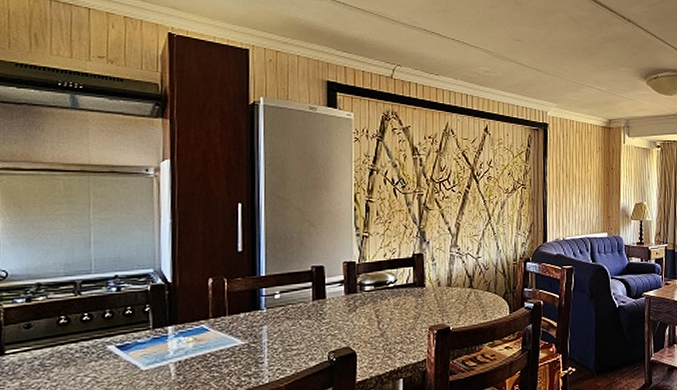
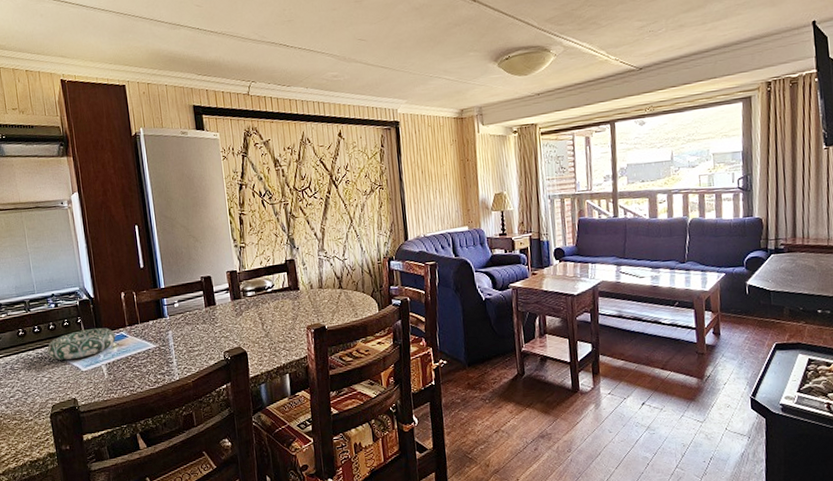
decorative bowl: none [96,319,193,356] -> present [47,328,116,360]

